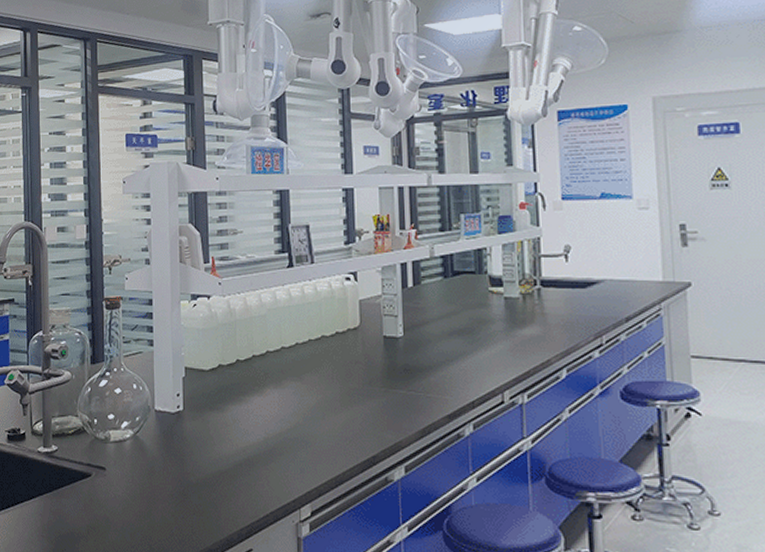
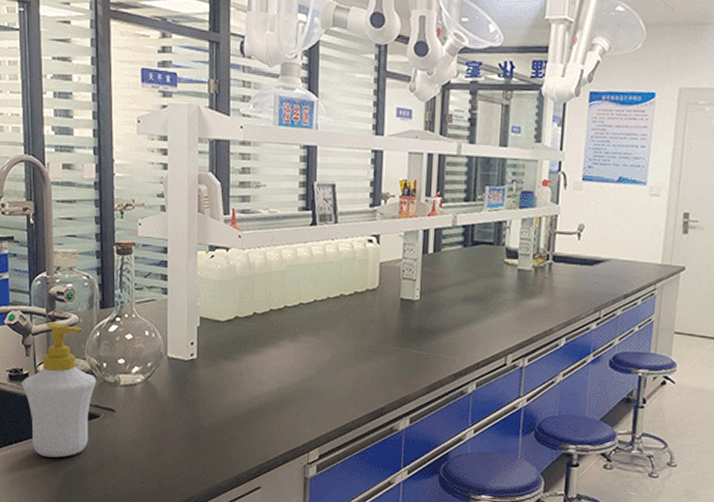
soap bottle: none [19,380,88,521] -> present [22,322,97,458]

